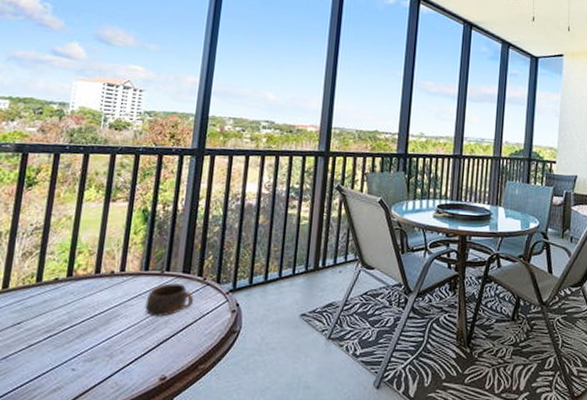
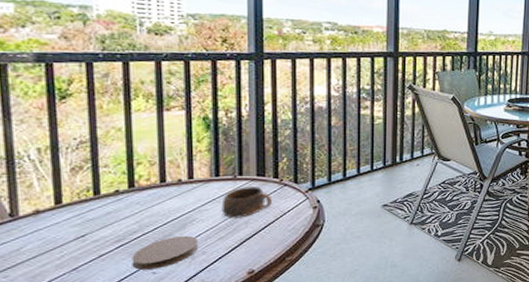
coaster: none [55,331,120,366] -> present [131,235,199,270]

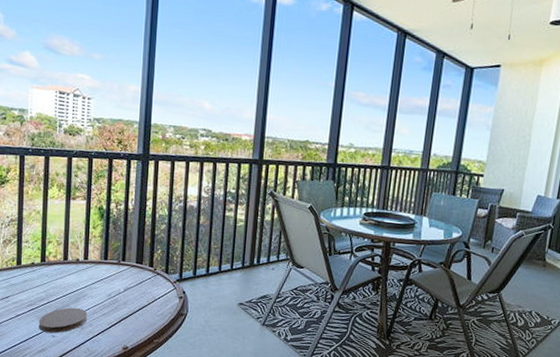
cup: present [221,186,273,218] -> none [107,271,147,299]

